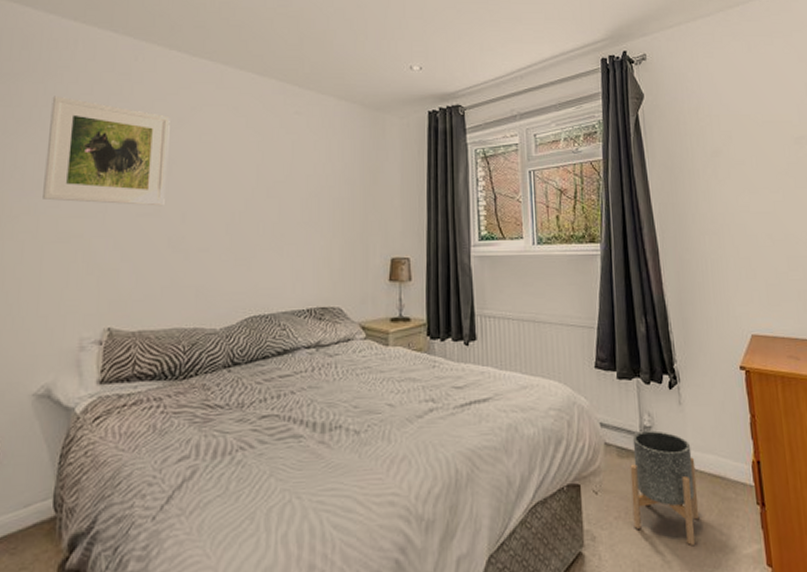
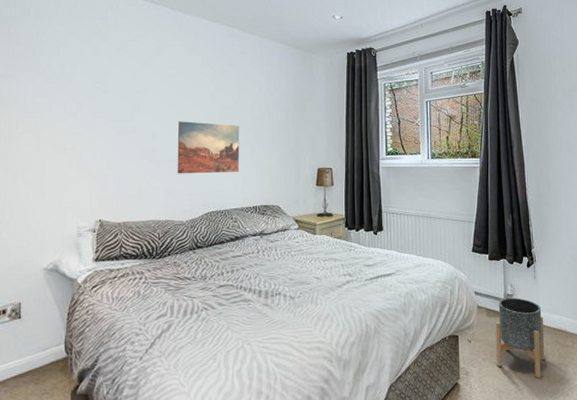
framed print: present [43,96,170,206] -> none [42,36,141,126]
wall art: none [210,199,292,268] -> present [177,121,240,174]

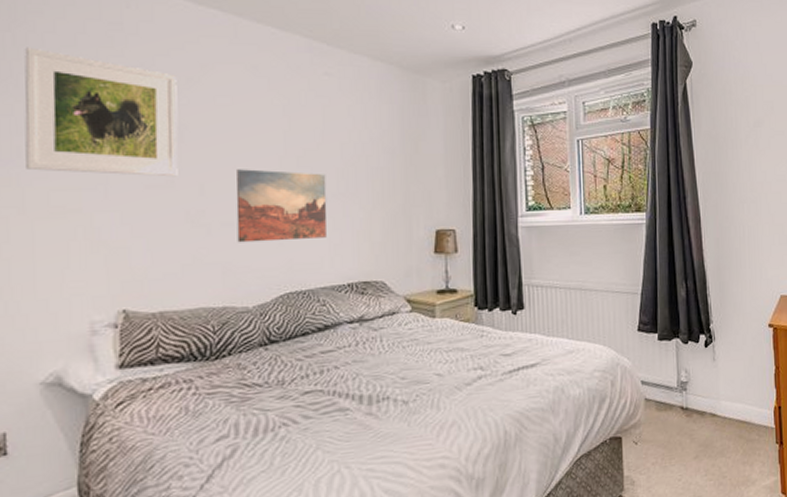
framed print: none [42,36,141,126] -> present [24,47,178,177]
planter: present [495,297,545,378] -> none [667,385,727,482]

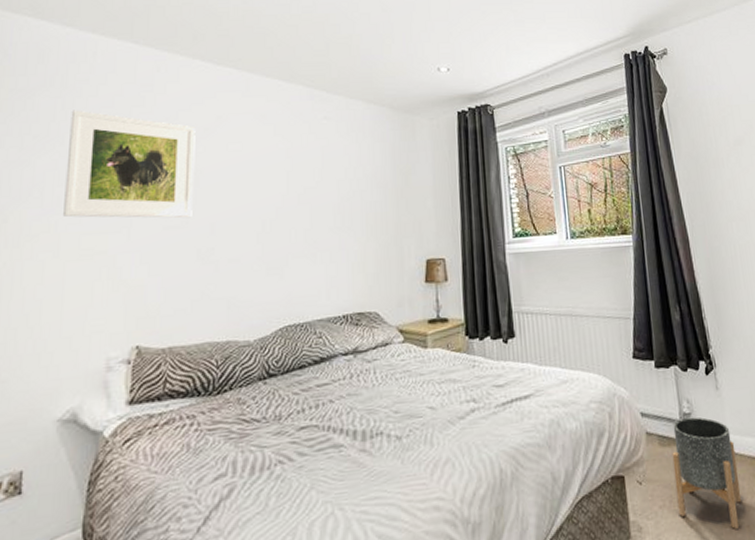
wall art: present [236,169,327,243] -> none [242,208,325,278]
planter: none [667,385,727,482] -> present [672,417,742,529]

